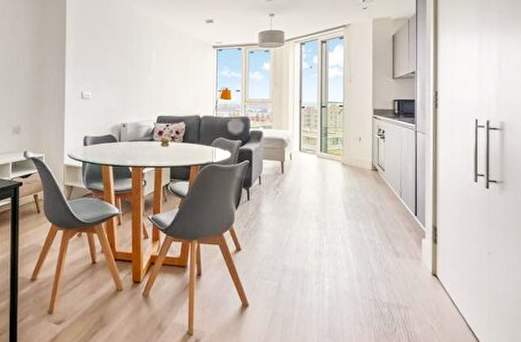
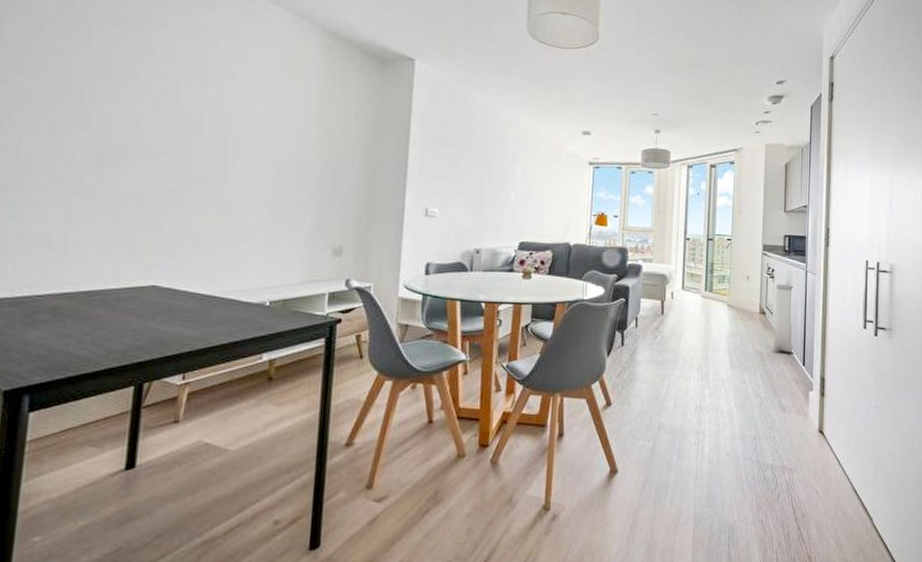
pedal bin: none [386,143,406,206] -> present [773,283,795,355]

